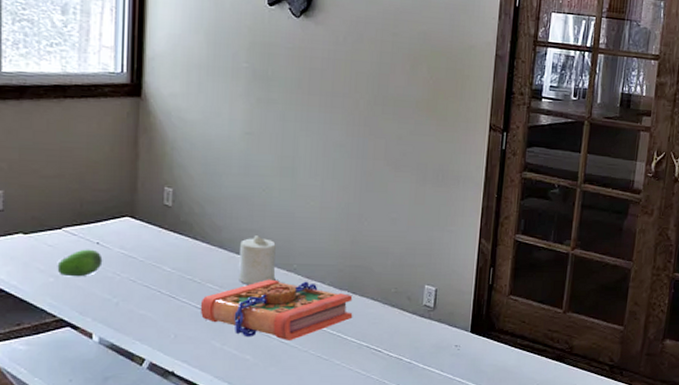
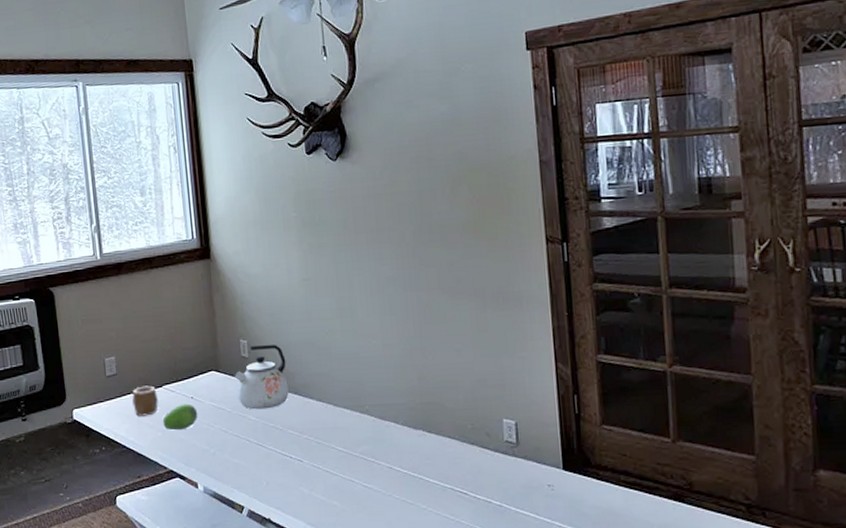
mug: none [20,226,54,259] -> present [132,385,159,416]
kettle: none [153,194,215,261] -> present [235,344,289,410]
book: present [200,279,353,340] -> none [285,422,432,484]
candle: present [239,234,276,284] -> none [313,378,350,429]

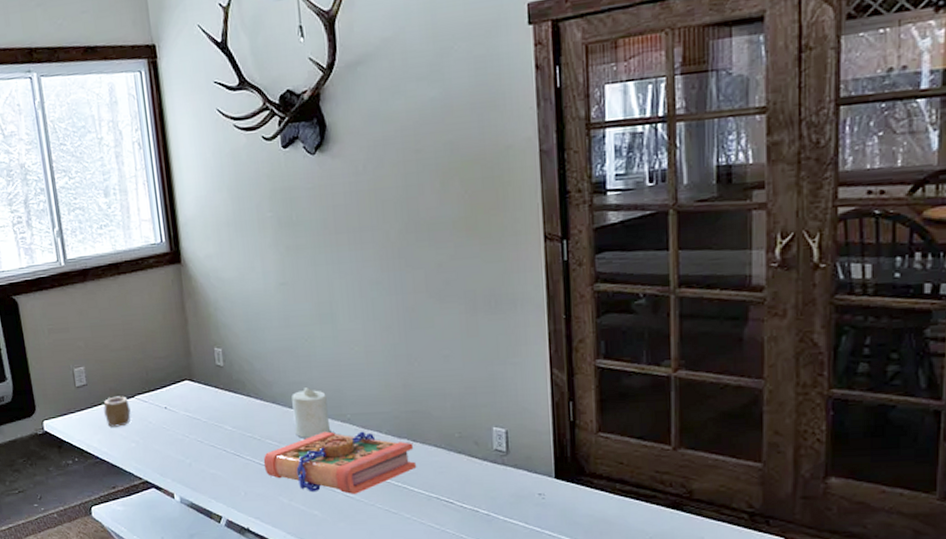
fruit: present [162,403,198,431] -> none [136,414,173,442]
kettle: present [235,344,289,410] -> none [210,352,267,420]
book: none [285,422,432,484] -> present [263,431,417,494]
candle: none [313,378,350,429] -> present [292,386,331,438]

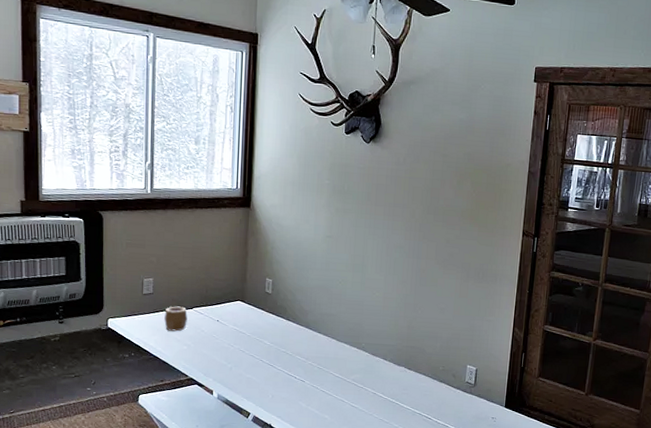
book: present [263,431,417,494] -> none [291,354,409,405]
candle: present [292,386,331,438] -> none [320,318,349,358]

